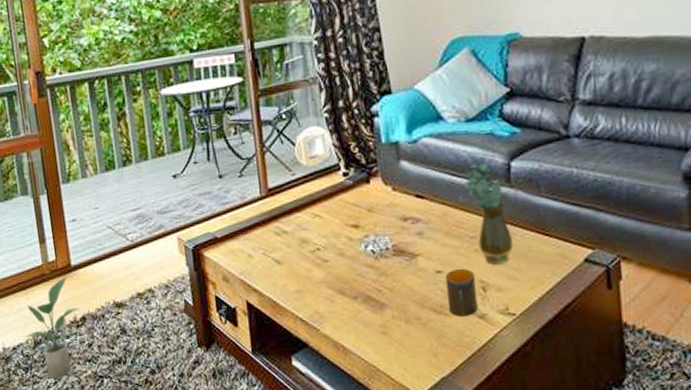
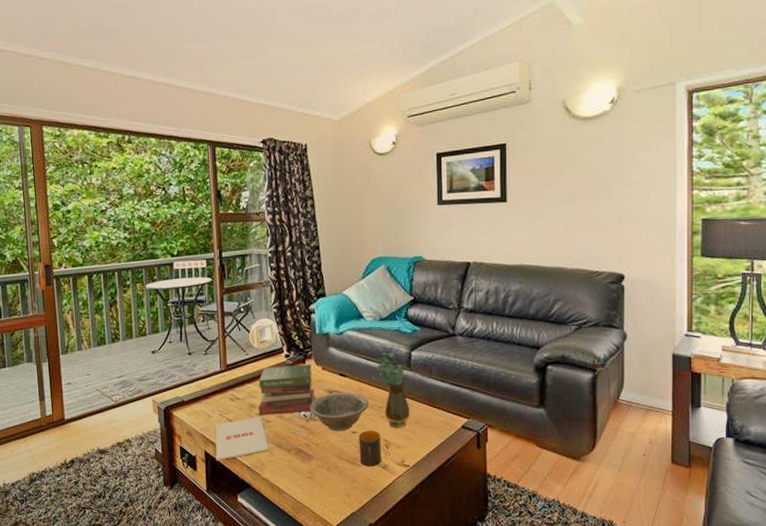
potted plant: present [24,276,81,379] -> none [22,427,70,509]
magazine: none [258,254,330,314] -> present [215,416,270,461]
books: none [310,183,386,253] -> present [258,364,315,415]
decorative bowl: none [377,219,458,272] -> present [309,392,369,432]

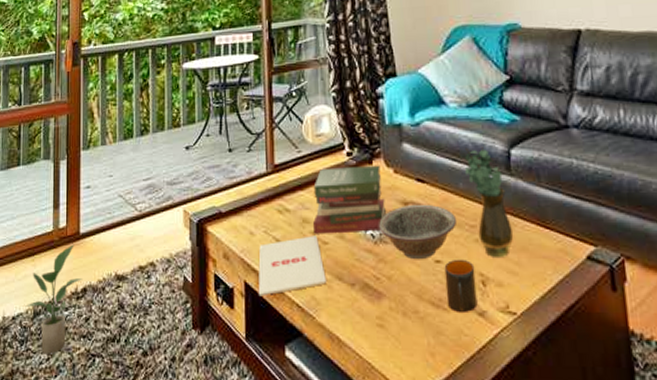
potted plant: none [22,427,70,509] -> present [25,244,83,354]

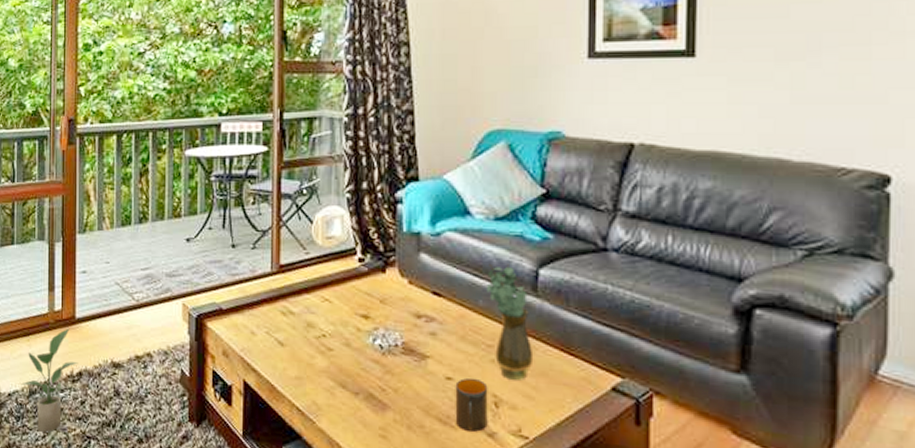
magazine: present [258,236,327,297] -> none [257,340,330,397]
books: present [312,165,386,234] -> none [317,273,397,343]
decorative bowl: present [378,204,457,260] -> none [387,317,474,376]

